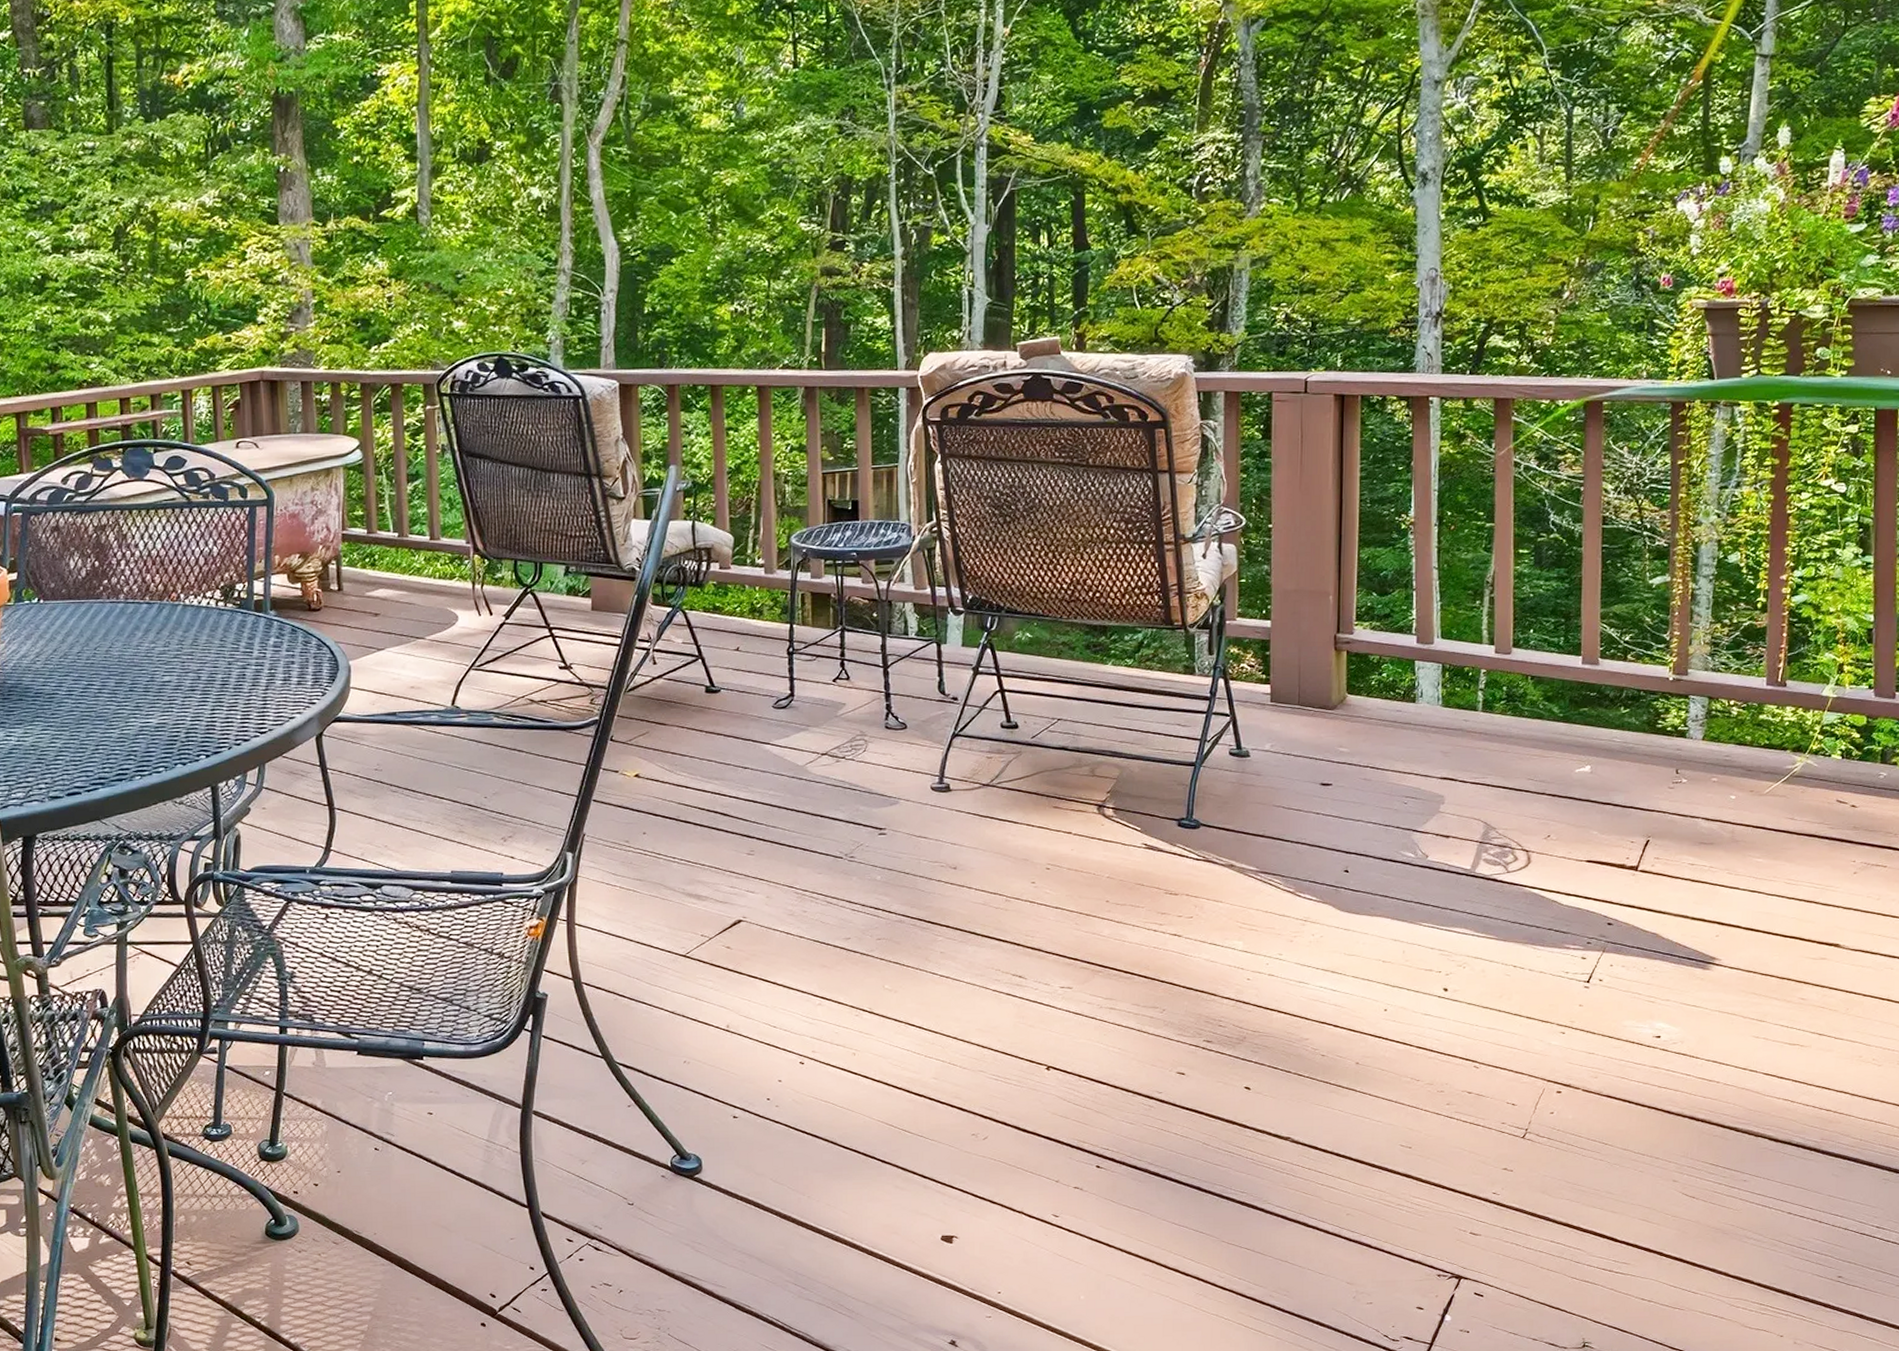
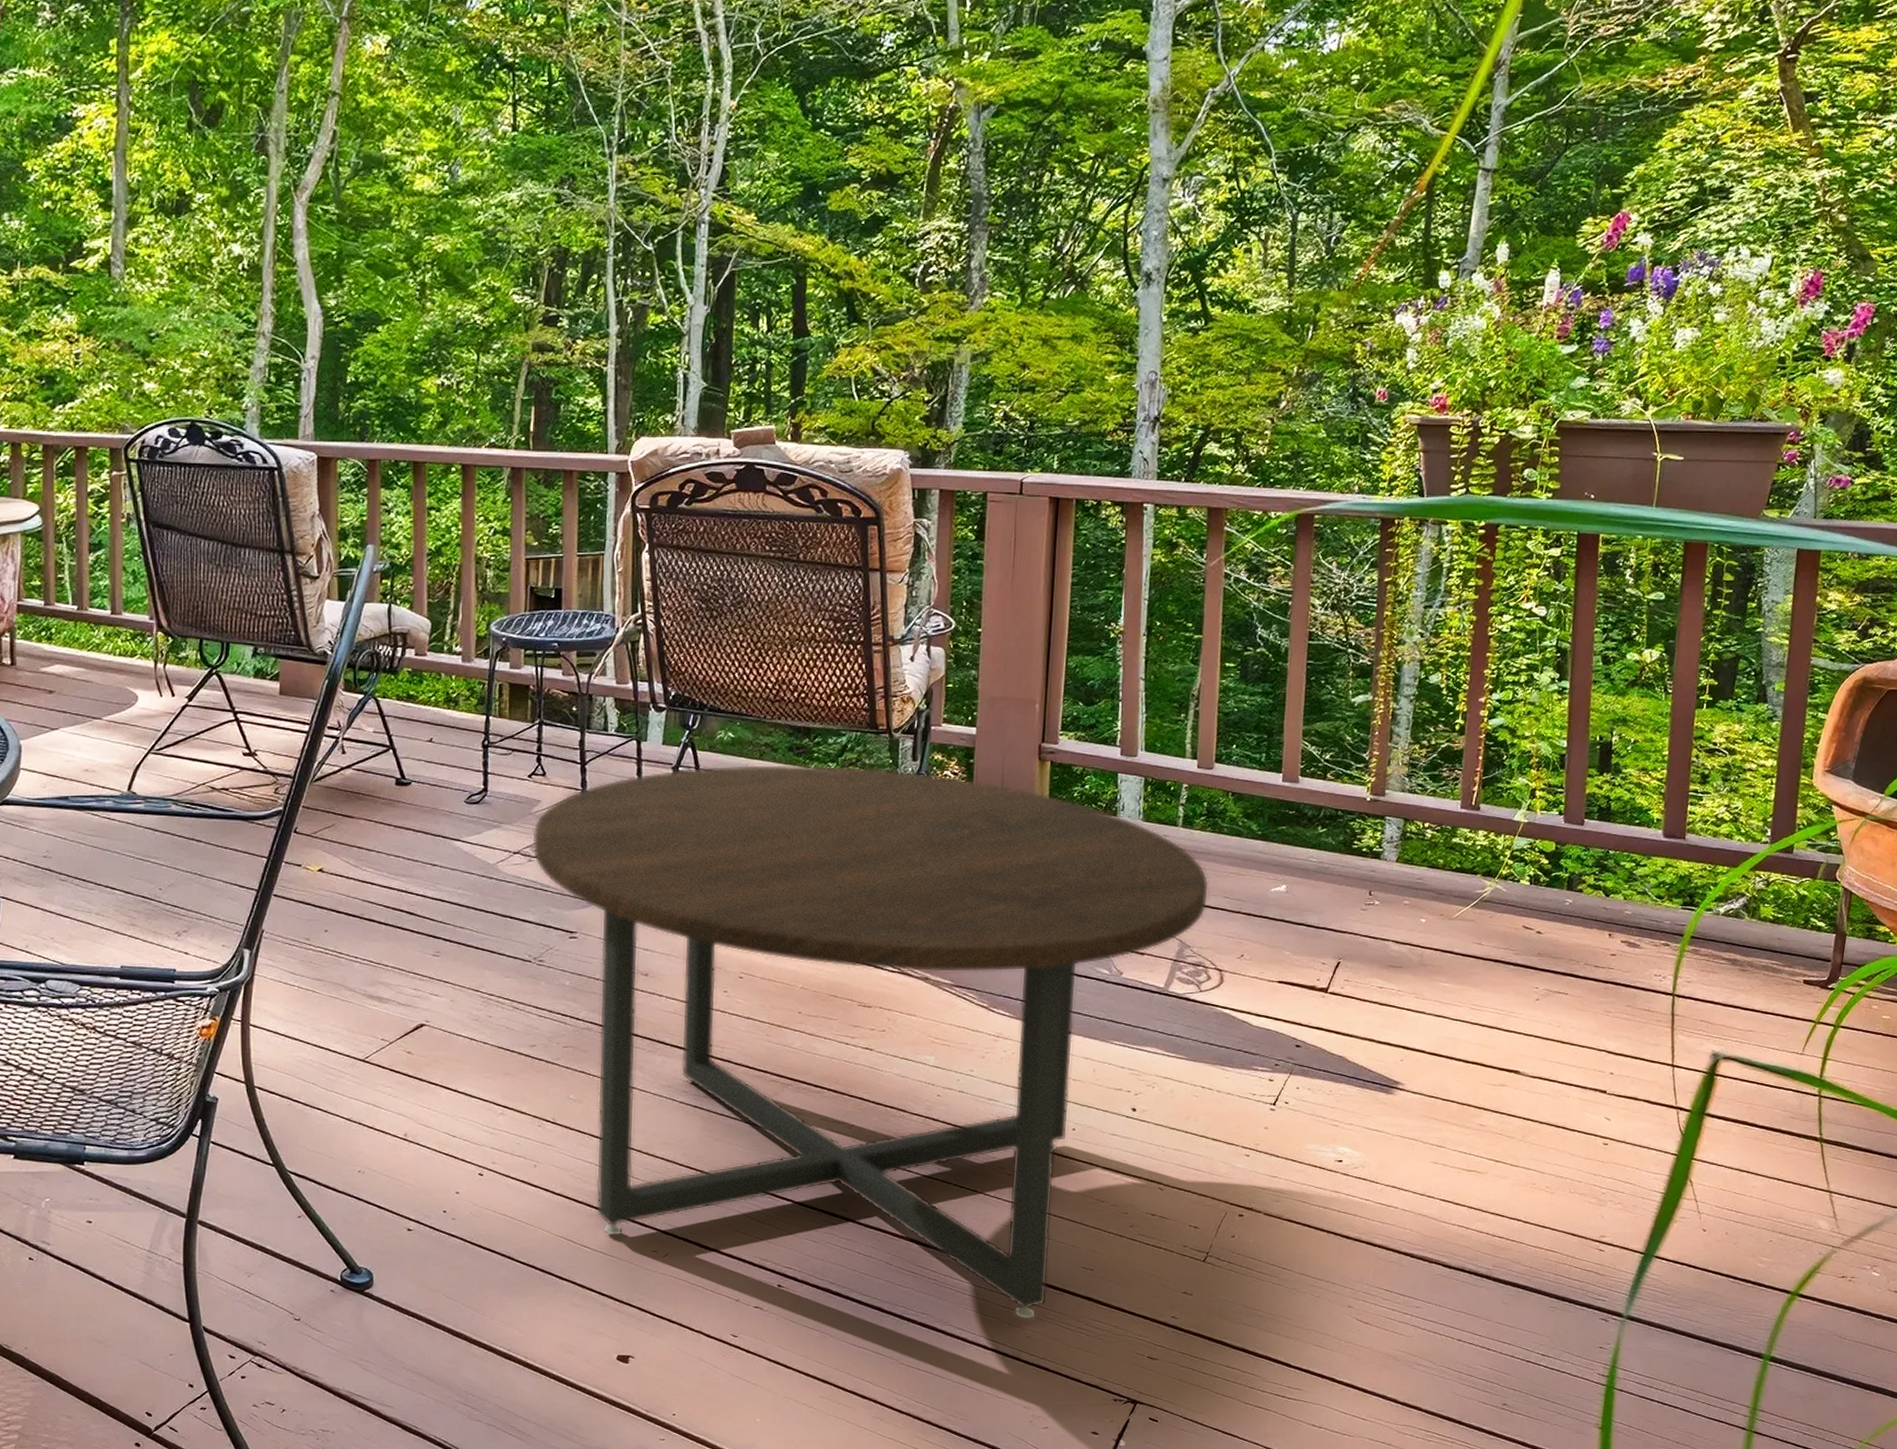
coffee table: none [839,661,1513,1198] -> present [532,764,1210,1321]

